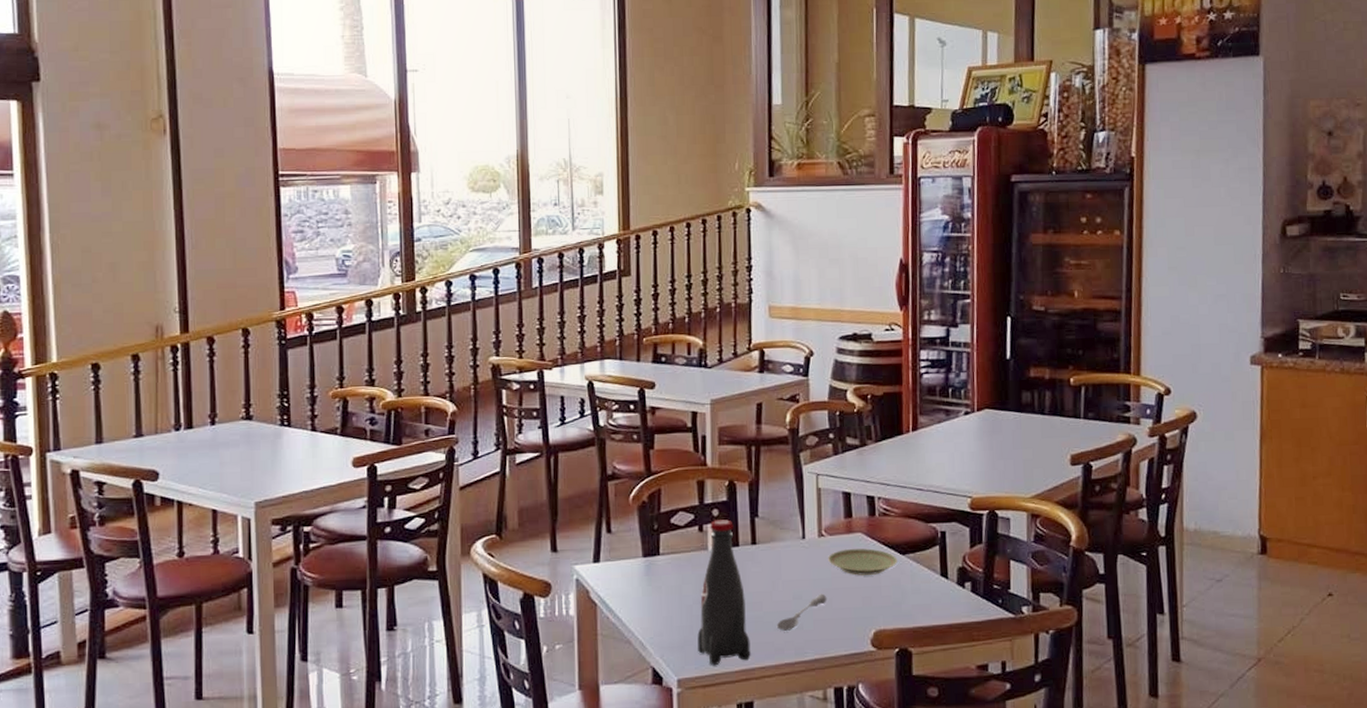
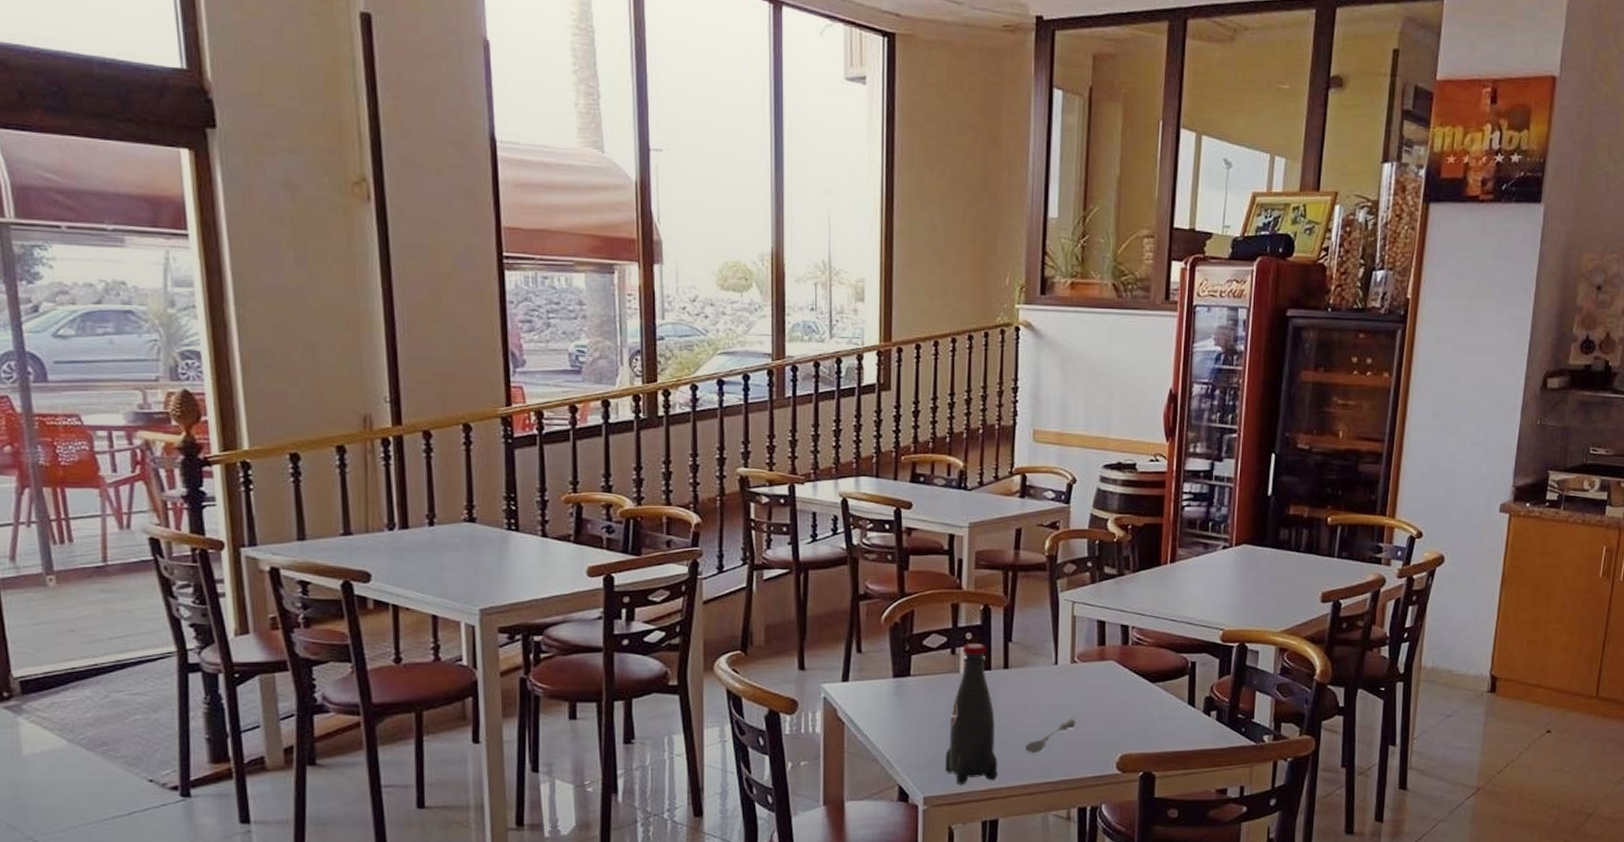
plate: present [828,548,898,575] -> none [1079,676,1147,702]

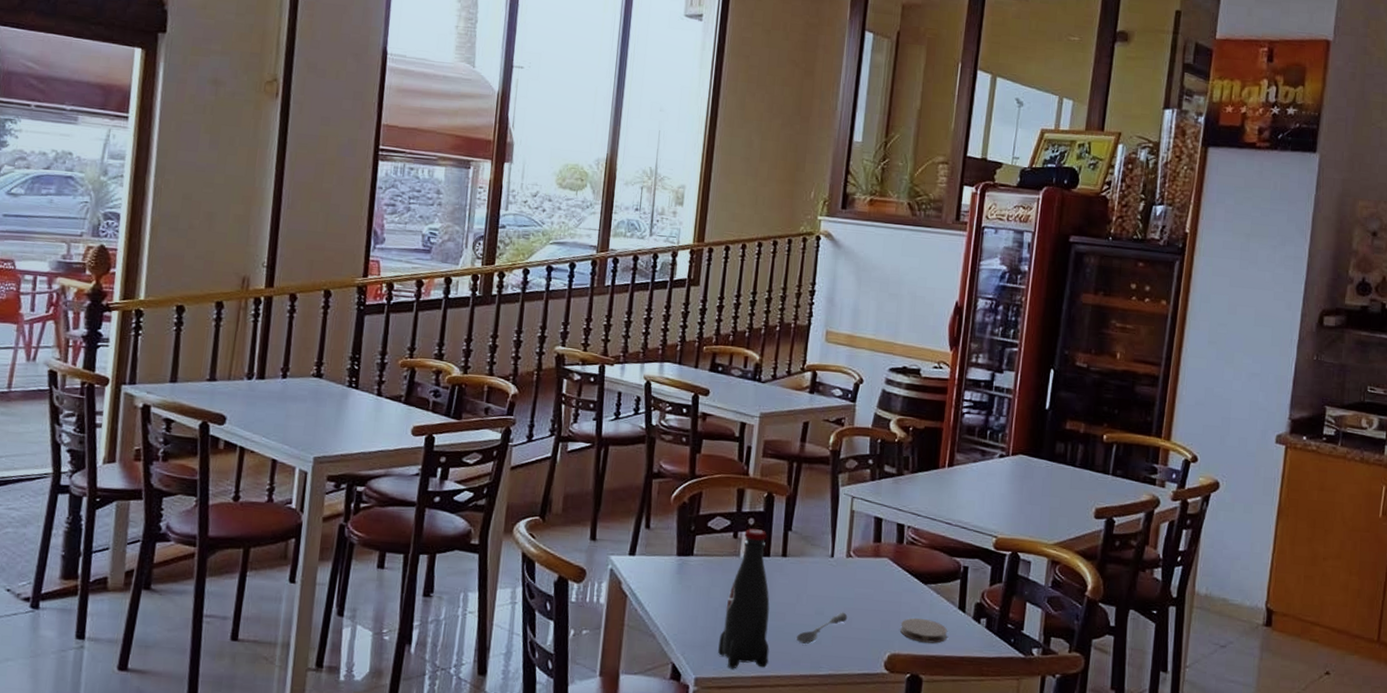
coaster: none [1131,716,1179,740] -> present [900,617,948,643]

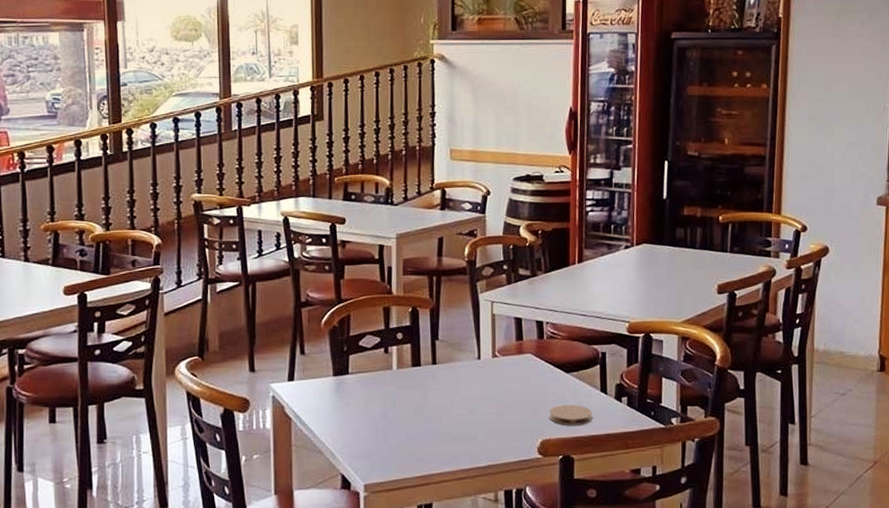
soda bottle: present [718,528,770,669] -> none [382,342,430,472]
soupspoon: present [796,612,848,644] -> none [453,408,500,441]

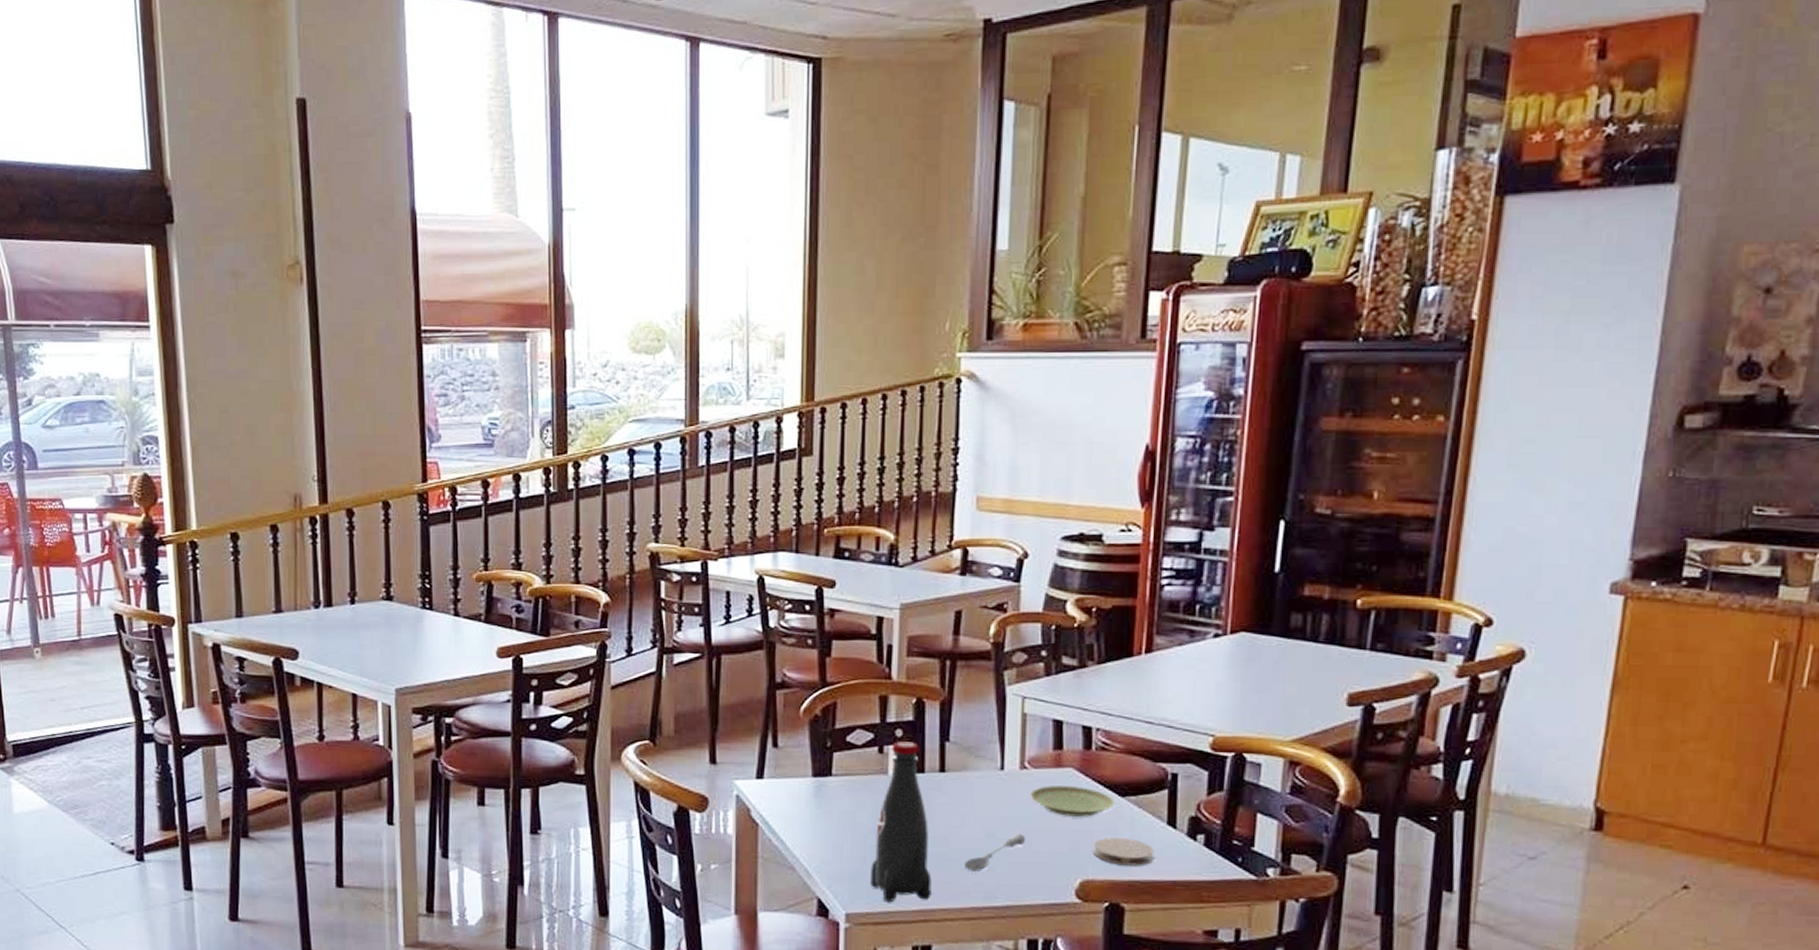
soda bottle: none [382,342,430,472] -> present [871,741,932,903]
soupspoon: none [453,408,500,441] -> present [963,833,1026,871]
plate: none [501,367,563,392] -> present [1030,785,1115,817]

